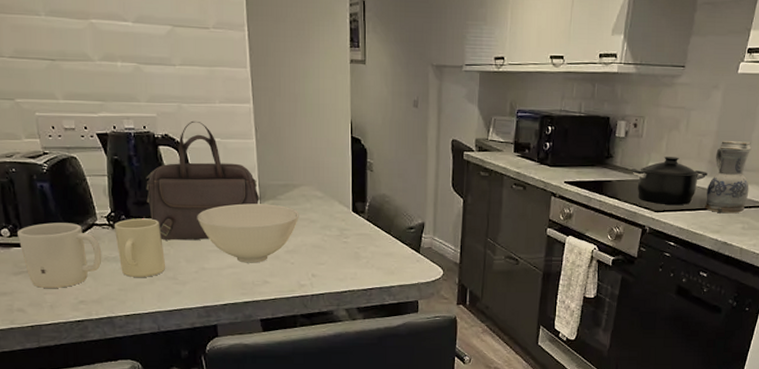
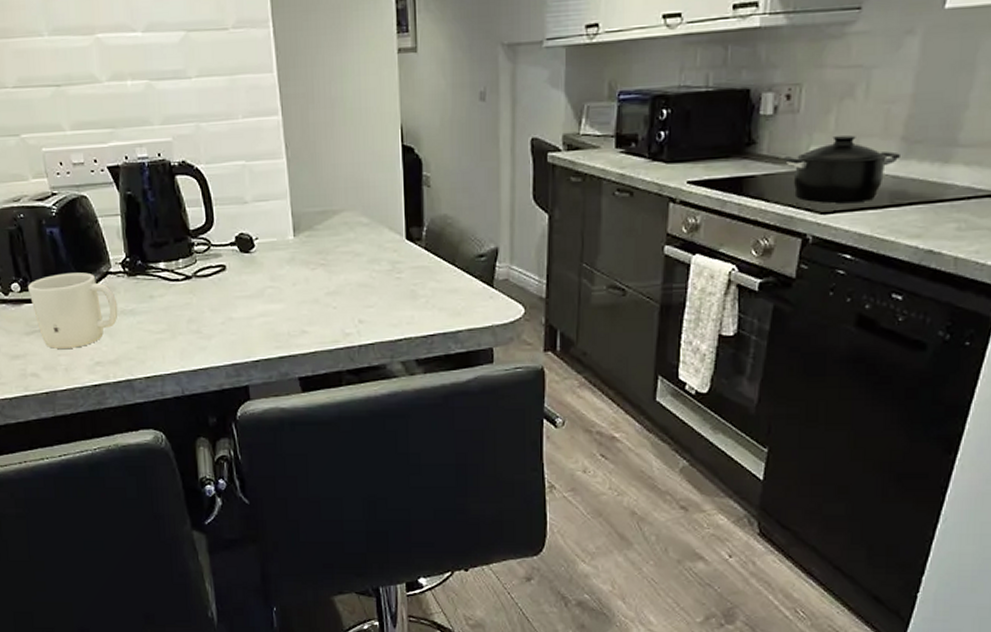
cup: present [114,218,166,277] -> none [129,262,189,332]
handbag: present [146,120,260,241] -> none [162,142,293,287]
bowl: present [197,203,299,263] -> none [221,236,341,310]
ceramic jug: present [704,141,752,214] -> none [897,105,969,210]

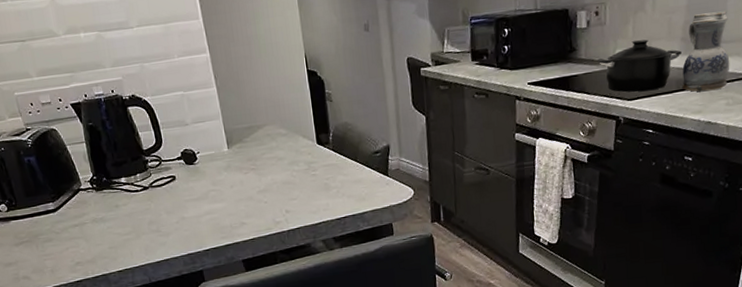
mug: present [28,272,118,349] -> none [13,191,91,255]
ceramic jug: none [897,105,969,210] -> present [682,11,730,92]

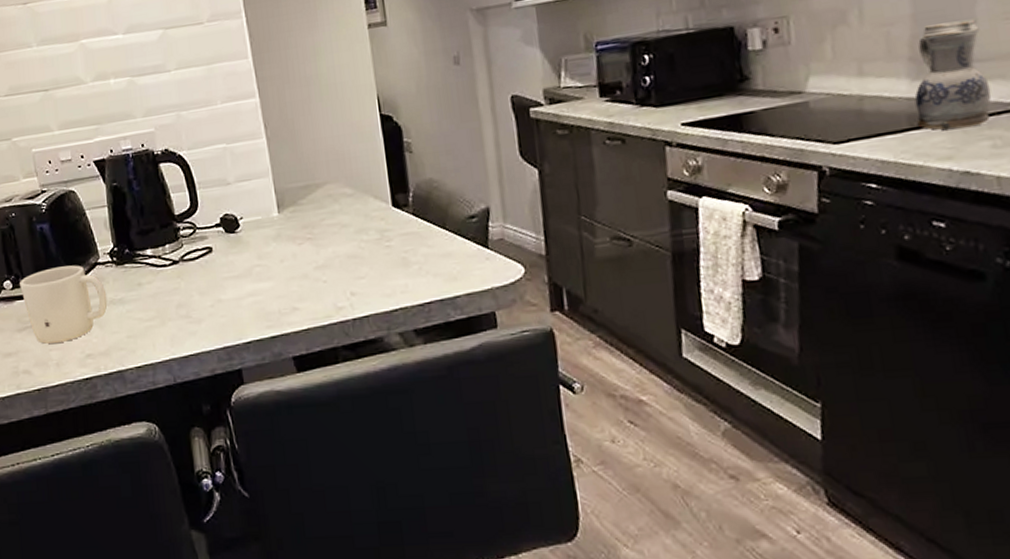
mug: none [13,191,91,255] -> present [20,265,108,344]
saucepan: present [597,39,681,92] -> none [782,61,911,132]

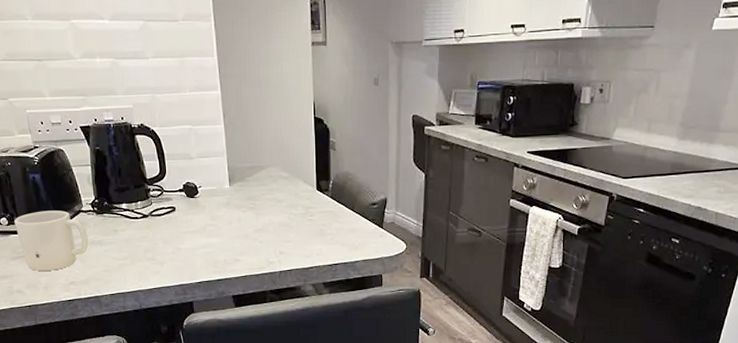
ceramic jug: present [914,19,992,131] -> none [676,101,728,177]

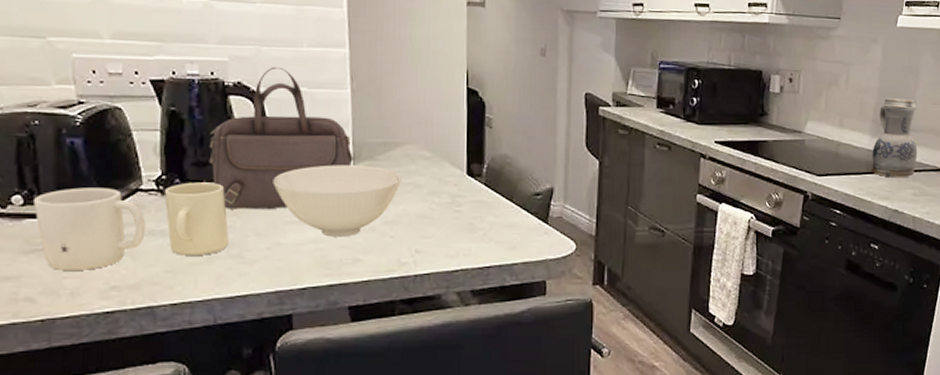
cup: none [97,204,145,259] -> present [164,182,230,255]
handbag: none [125,109,229,224] -> present [209,66,353,210]
bowl: none [172,186,267,243] -> present [273,165,402,237]
ceramic jug: none [676,101,728,177] -> present [871,98,918,178]

